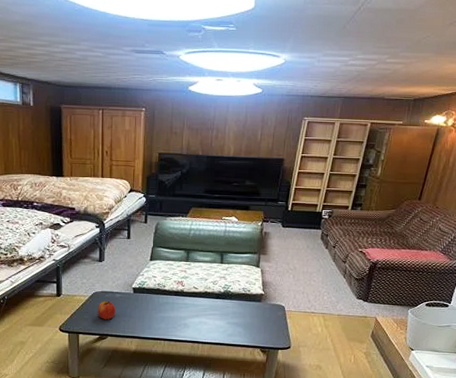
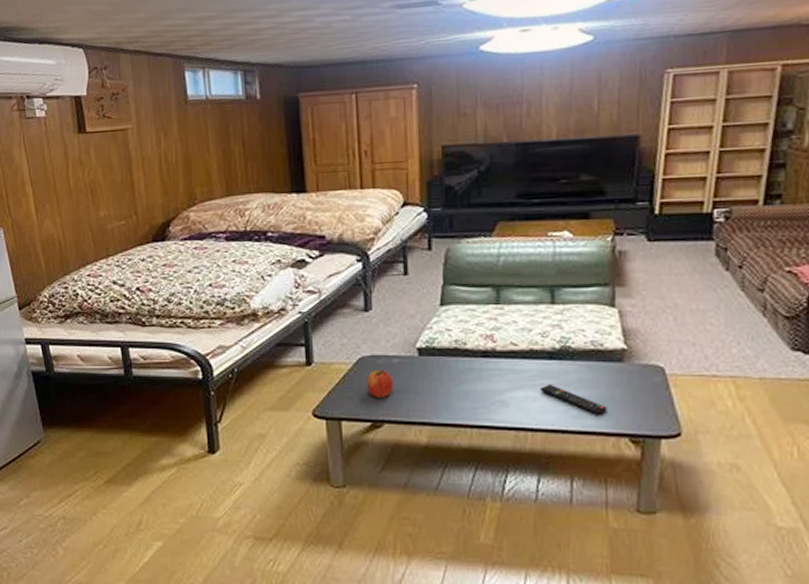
remote control: none [209,314,249,334] -> present [539,383,607,415]

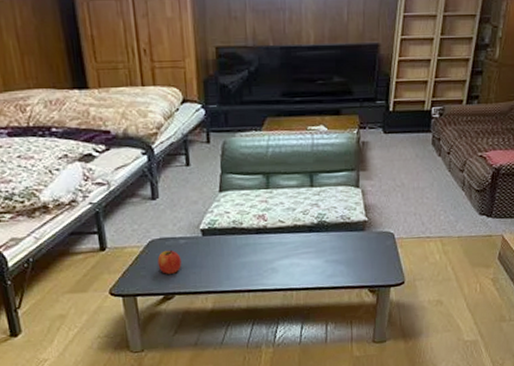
remote control: present [539,383,607,415] -> none [302,251,353,273]

